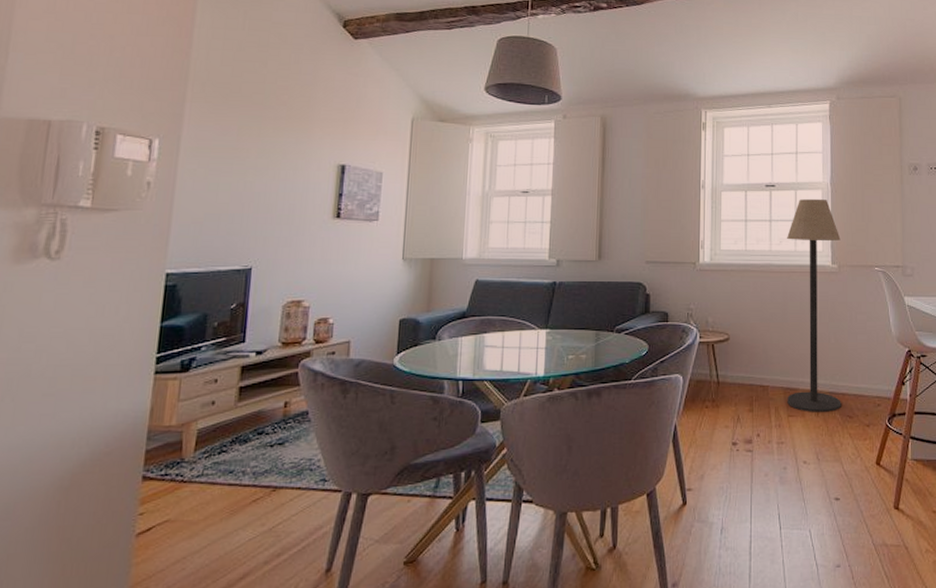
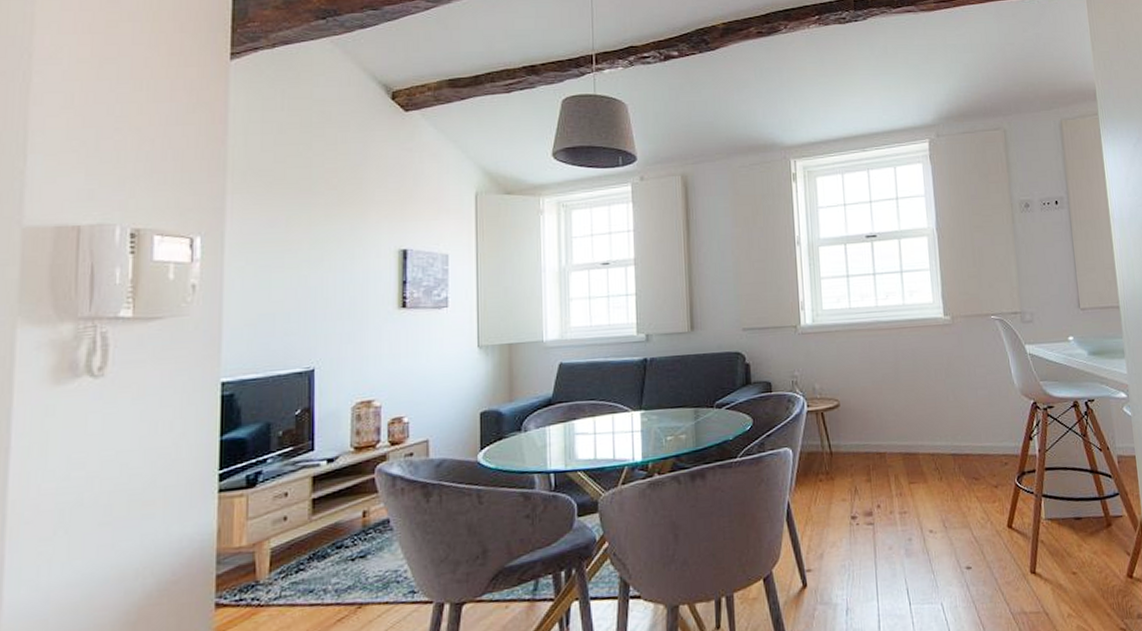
floor lamp: present [787,199,841,412] -> none [893,247,966,478]

